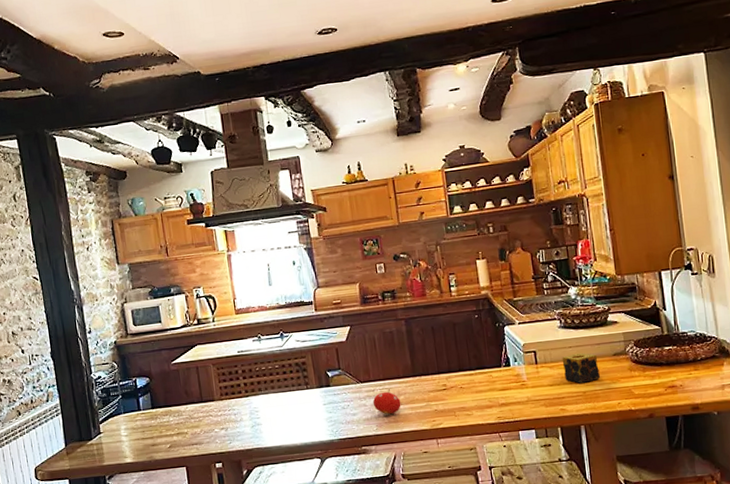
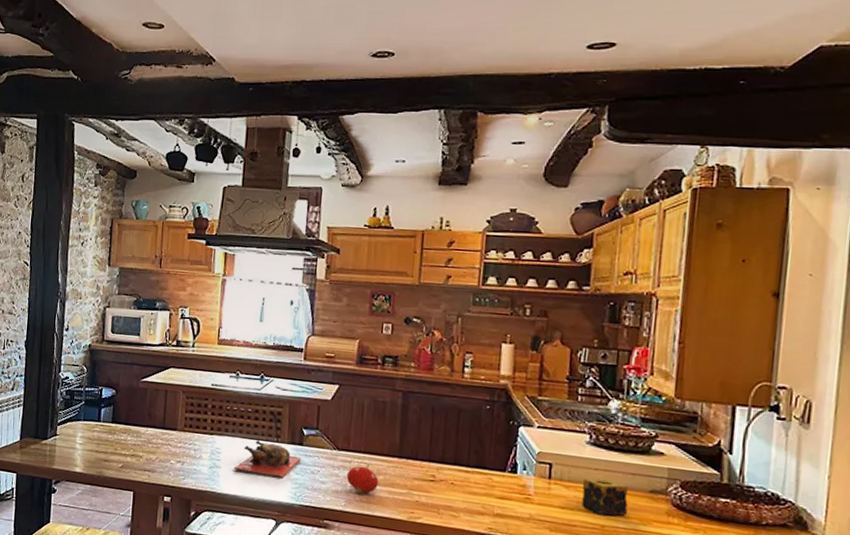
cutting board: none [273,391,331,423] -> present [233,440,301,477]

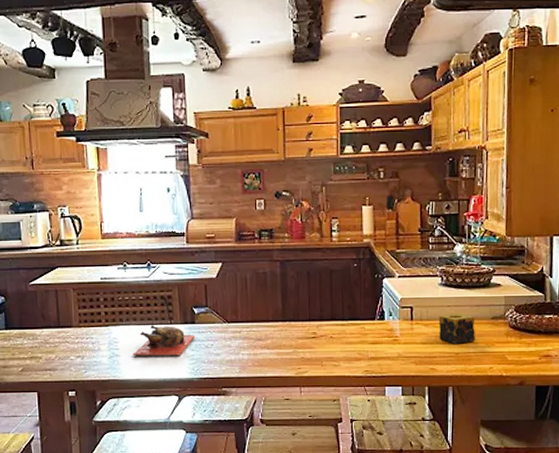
fruit: present [347,464,379,494] -> none [239,332,267,358]

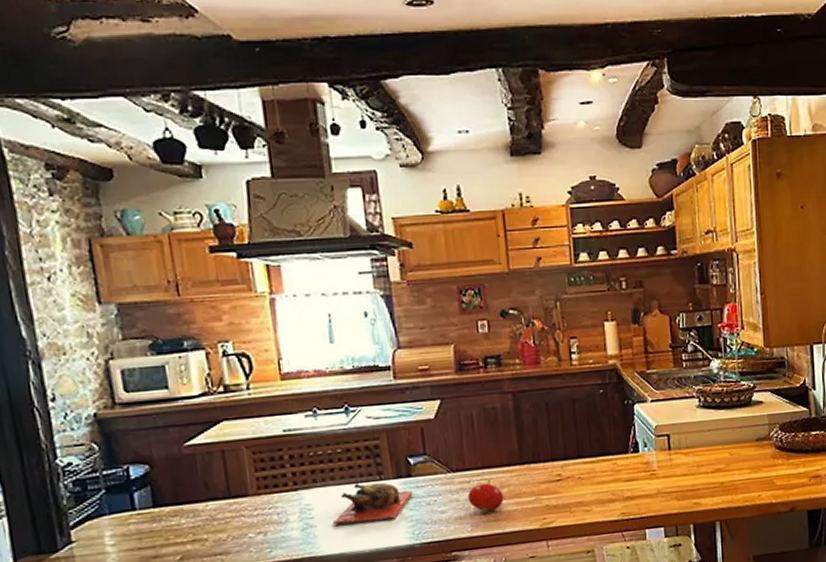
fruit: none [239,332,267,358] -> present [468,480,504,512]
candle: present [438,313,475,344] -> none [699,437,740,473]

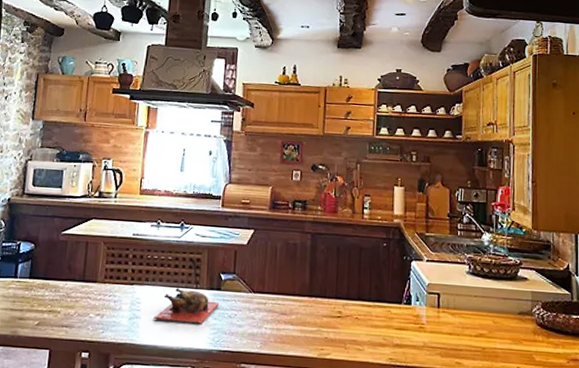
fruit: present [468,480,504,512] -> none [262,305,291,334]

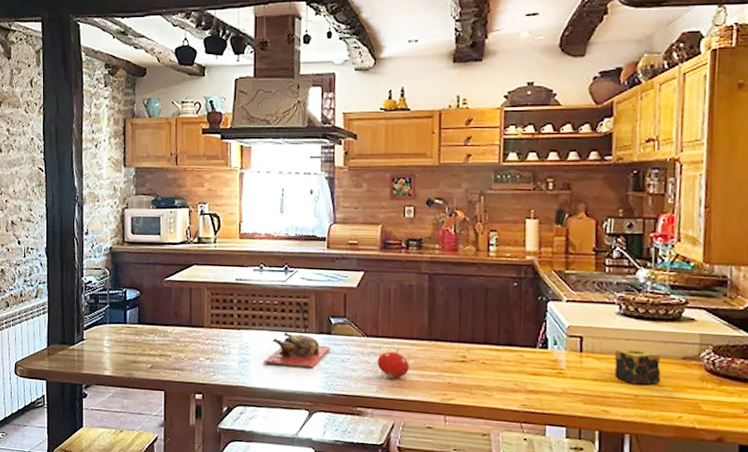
fruit: none [262,305,291,334] -> present [378,349,409,378]
candle: none [465,304,502,338] -> present [614,348,661,385]

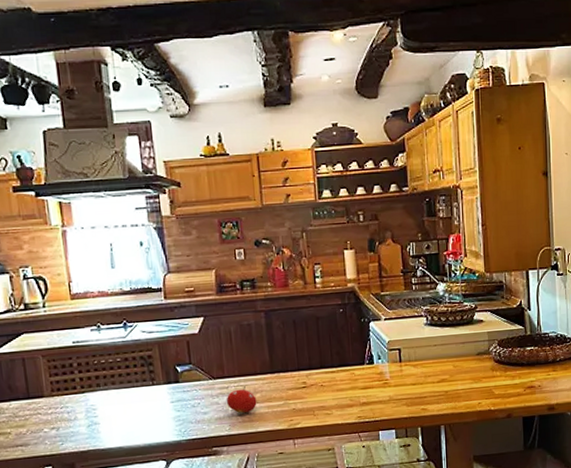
cutting board: present [263,332,330,368] -> none [112,387,180,422]
candle: present [614,348,661,385] -> none [426,351,463,383]

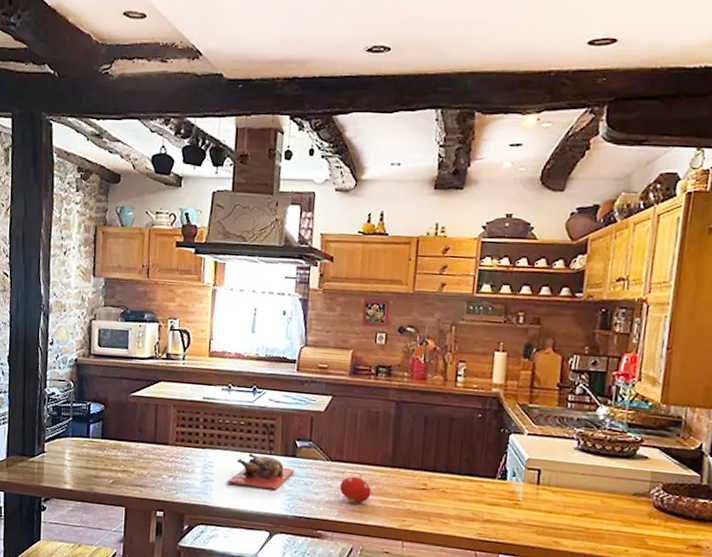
cutting board: none [112,387,180,422] -> present [226,453,294,489]

